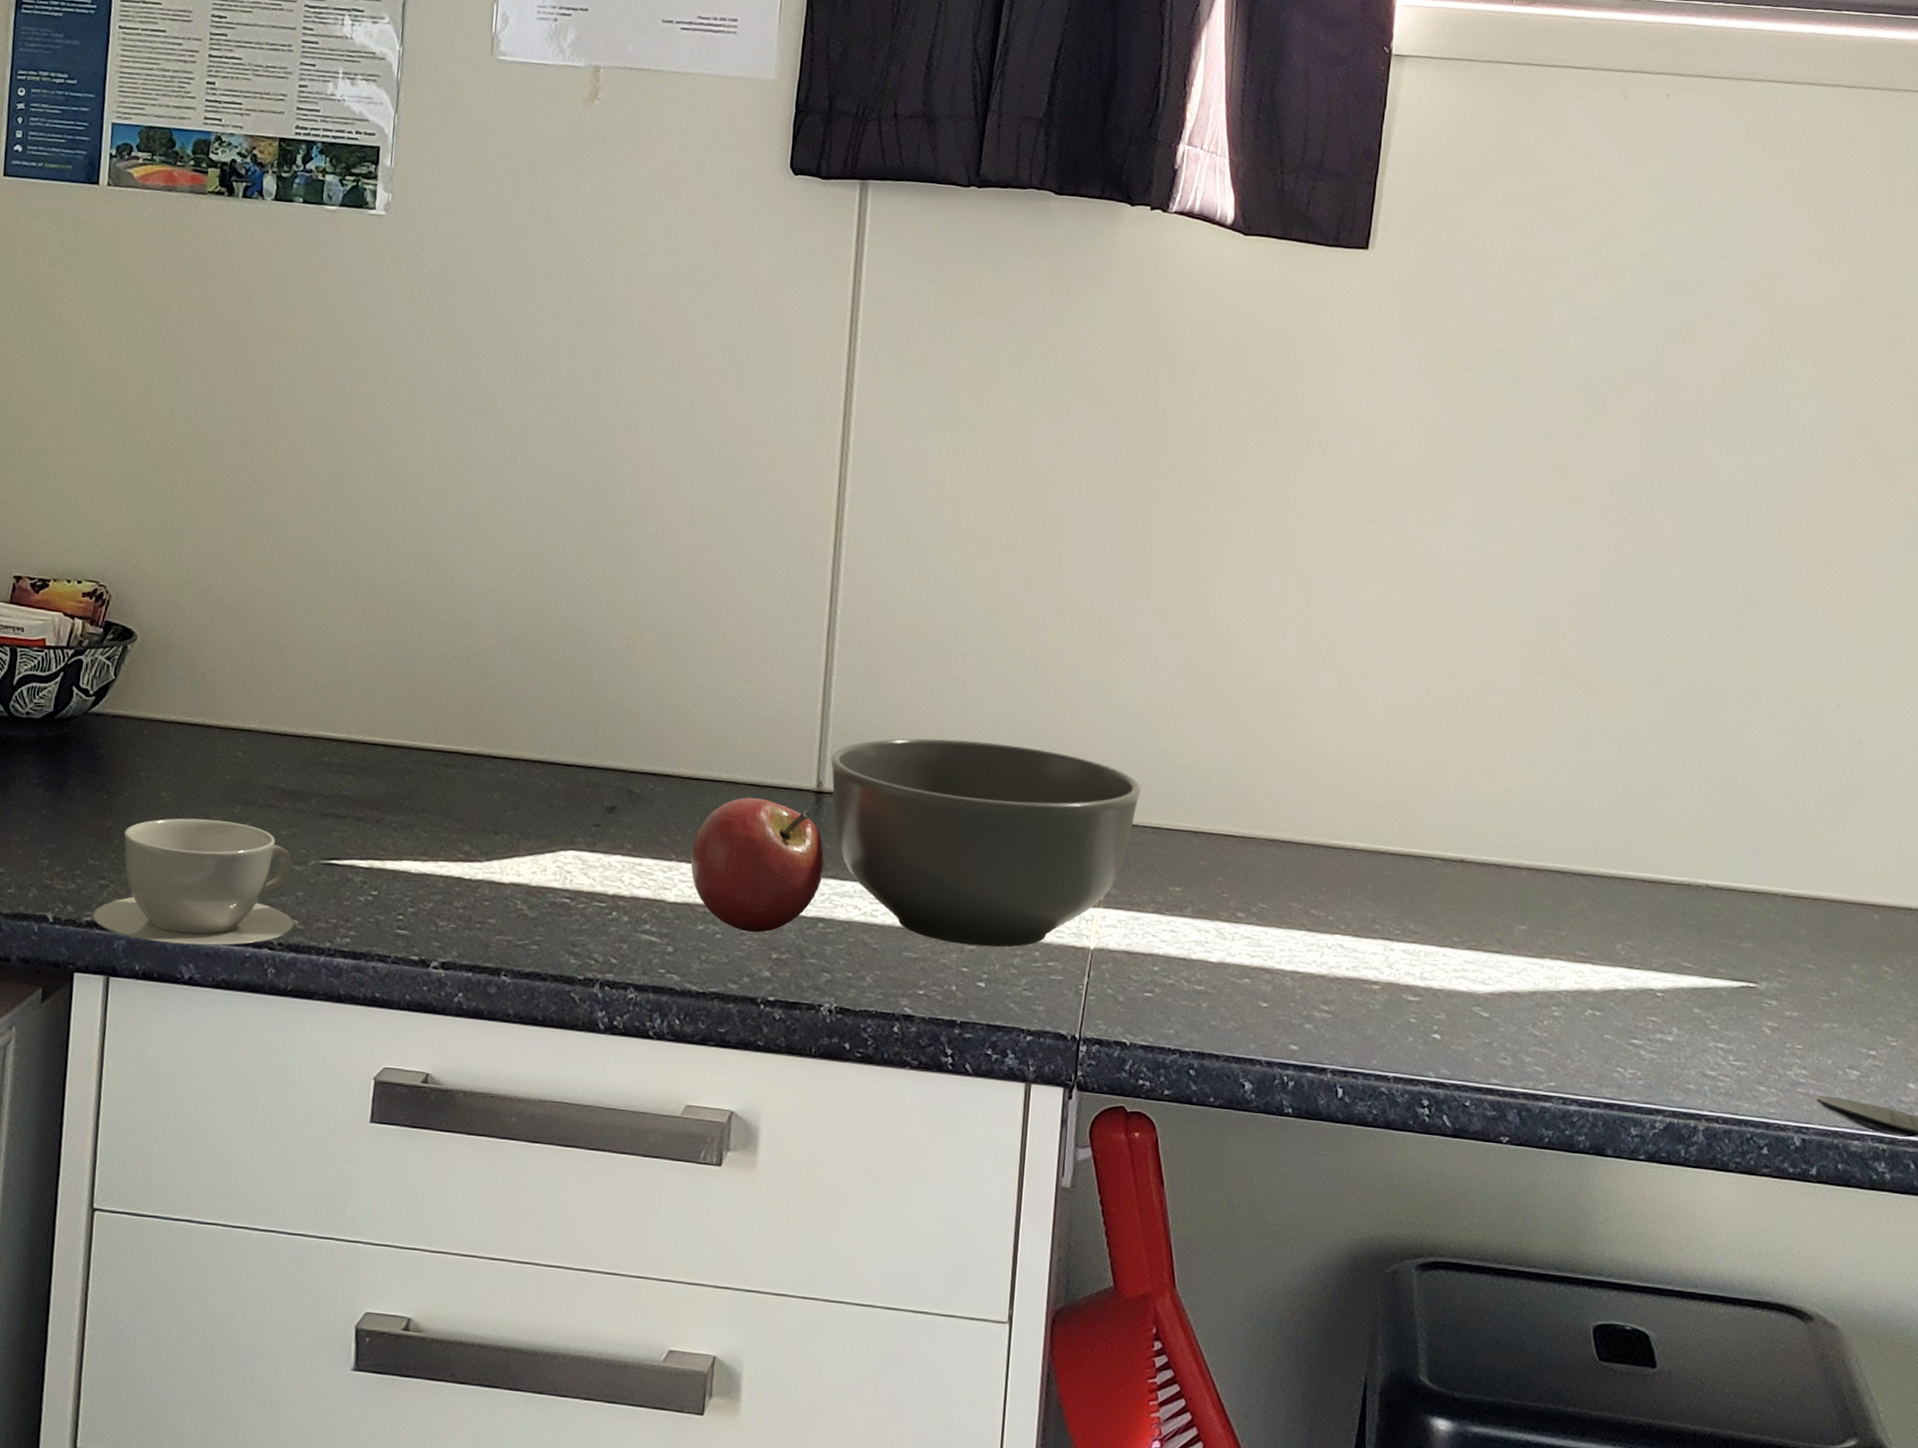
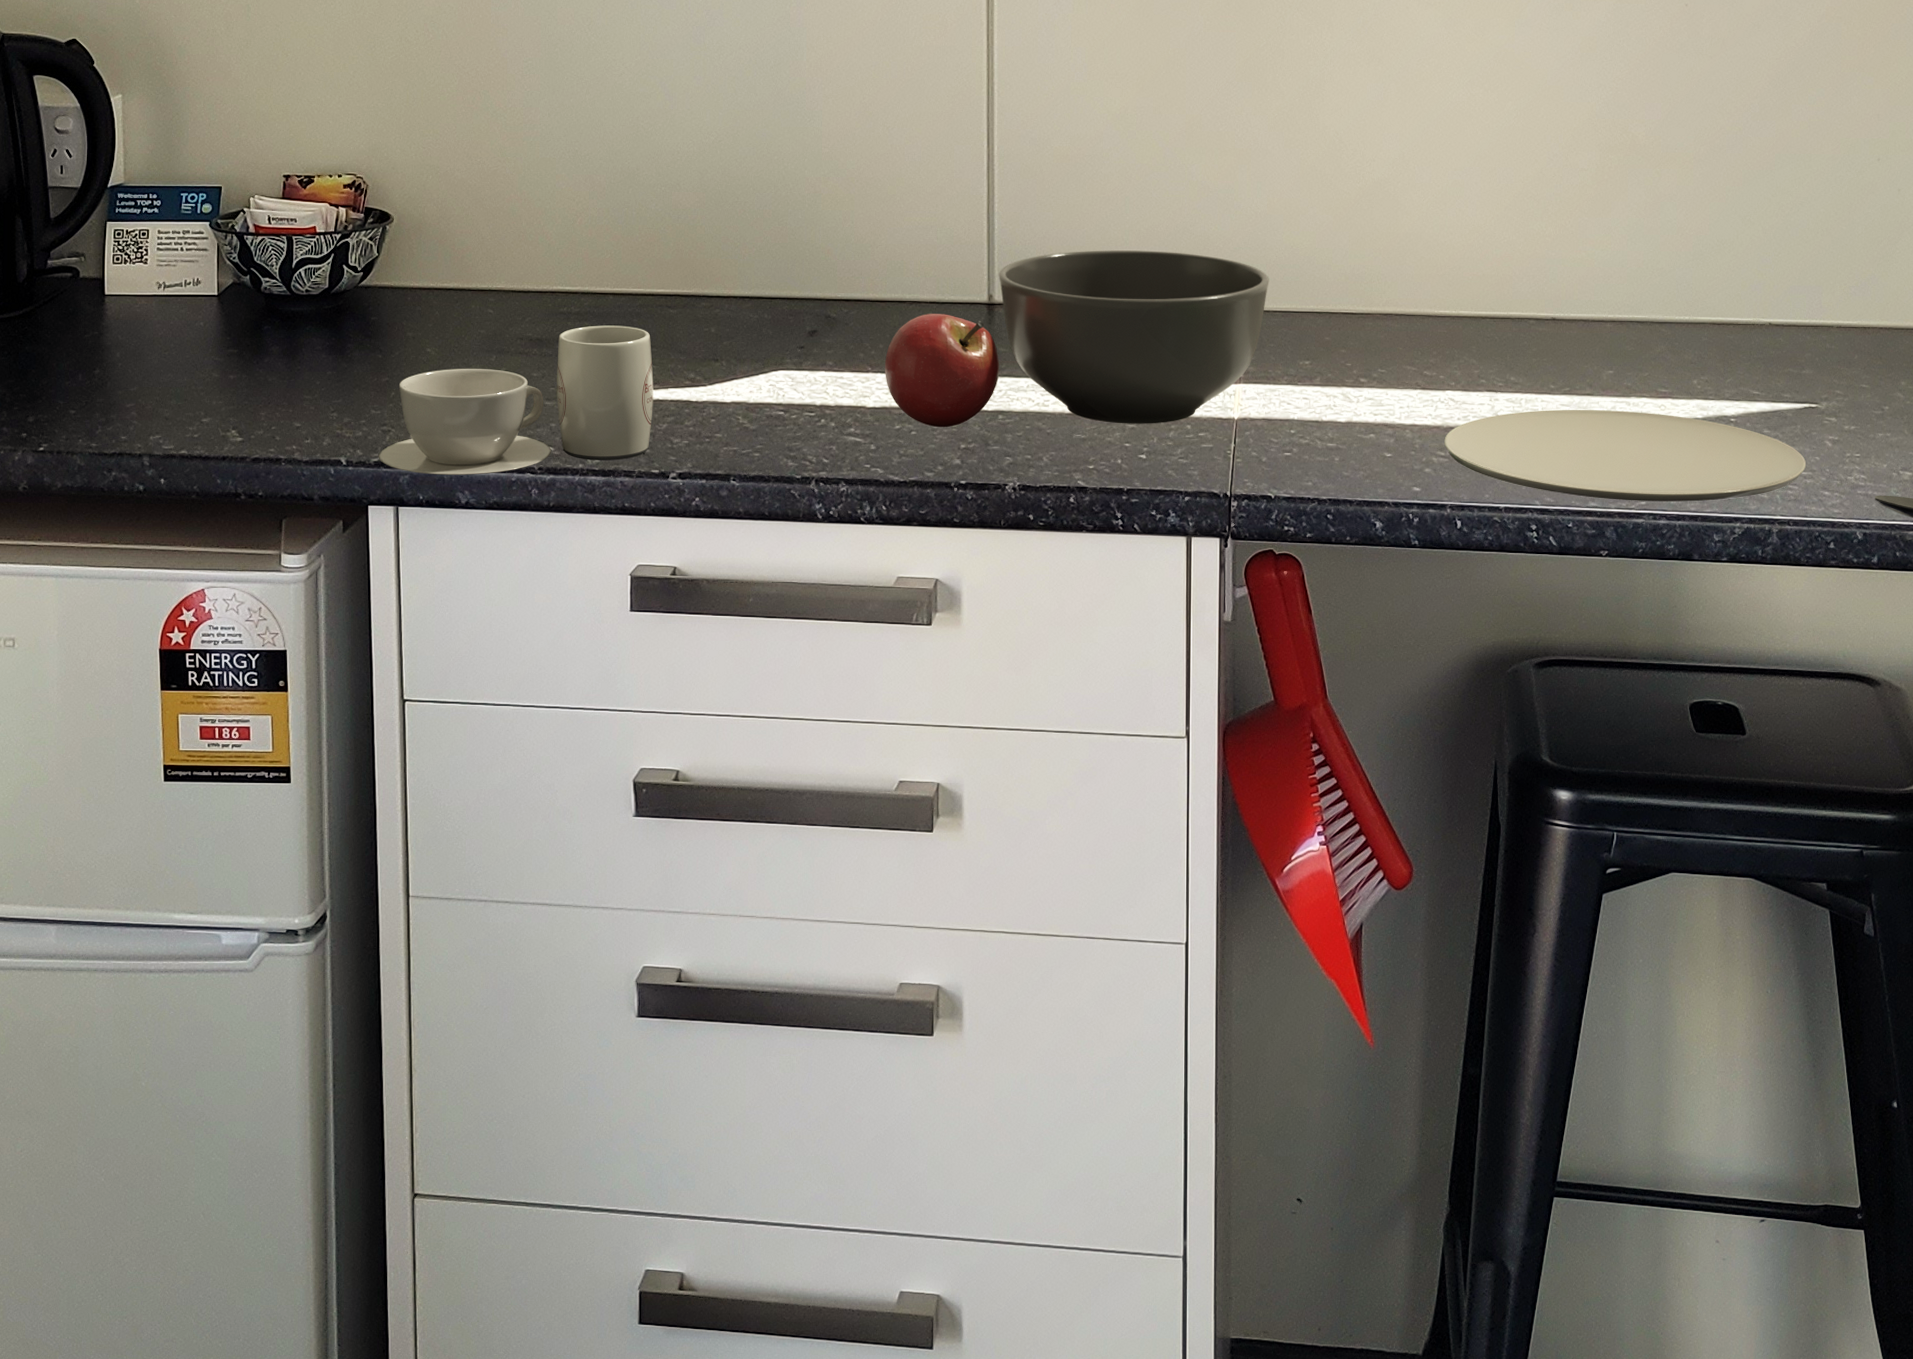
mug: none [306,780,423,942] -> present [557,325,654,460]
plate: none [1329,965,1741,1088] -> present [1444,409,1807,502]

